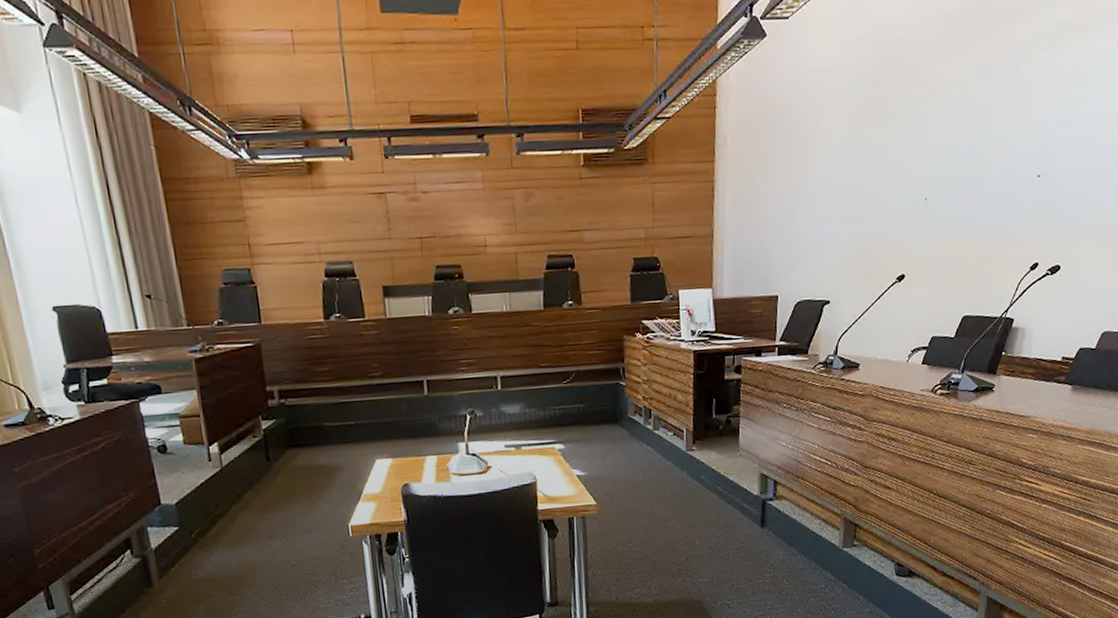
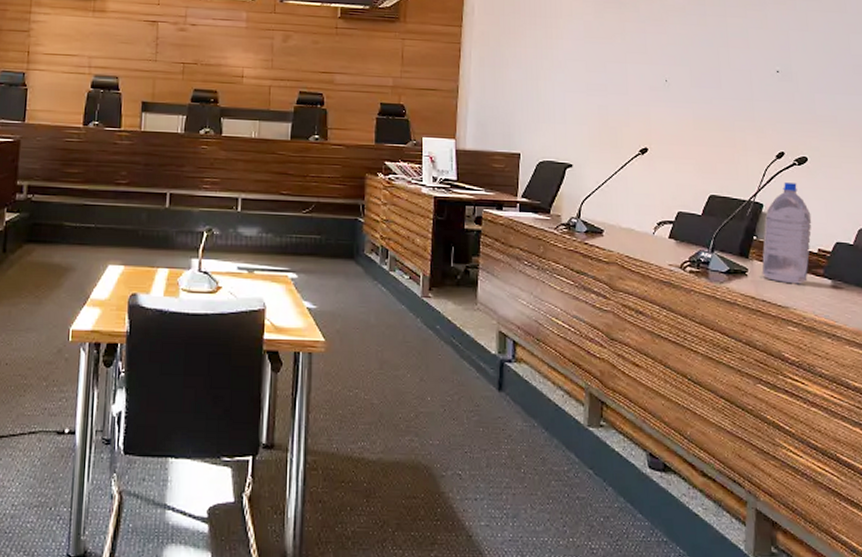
water bottle: none [1008,293,1059,394] -> present [762,183,812,284]

